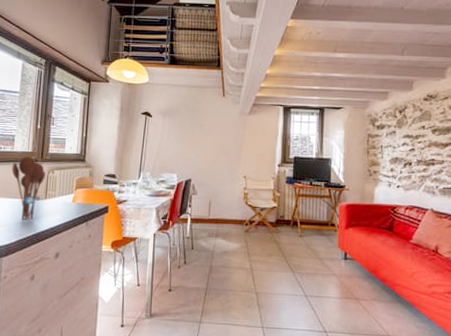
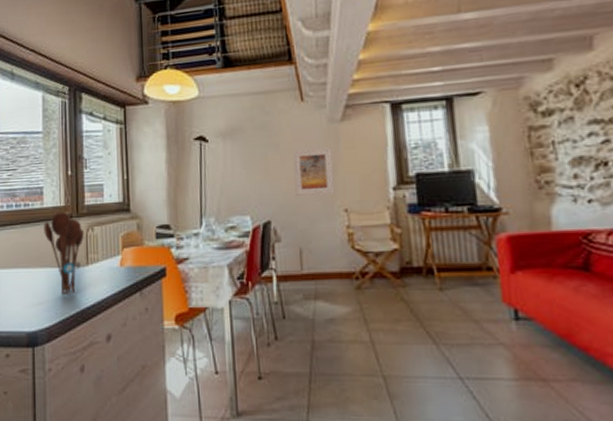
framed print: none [211,130,240,164] -> present [292,147,335,196]

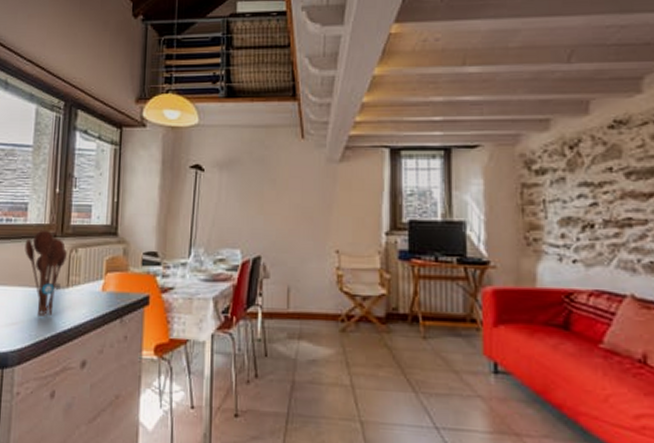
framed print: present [292,147,335,196] -> none [288,186,328,234]

